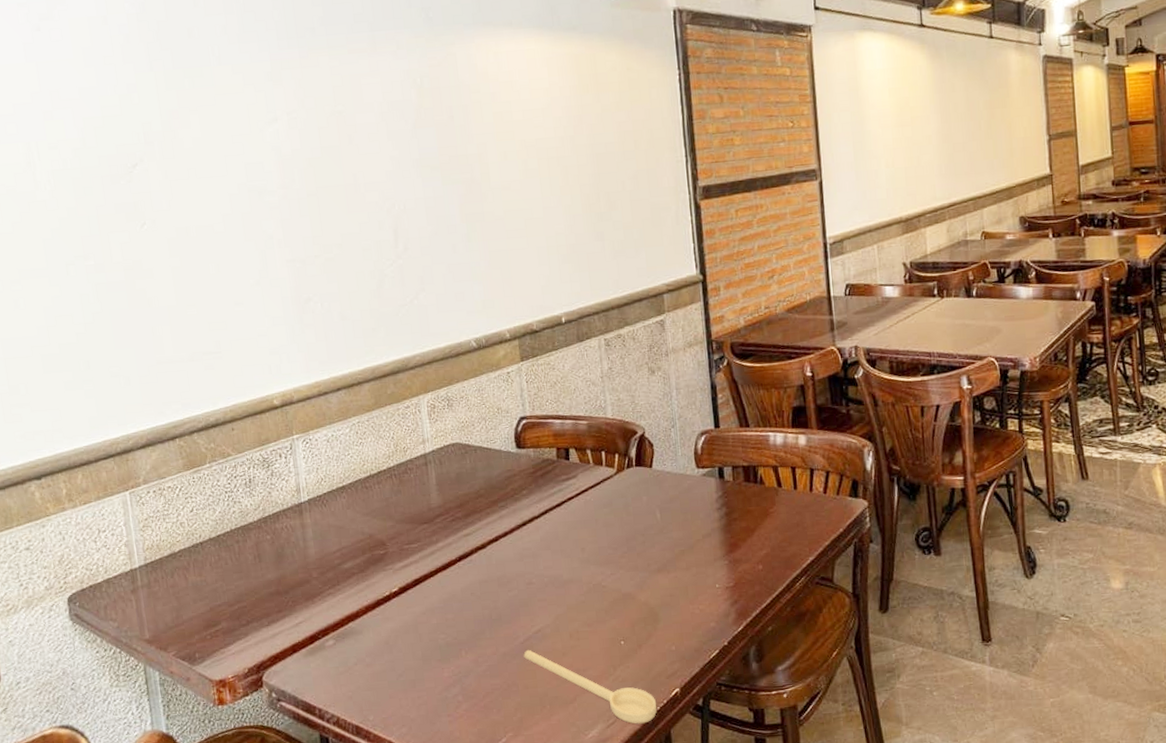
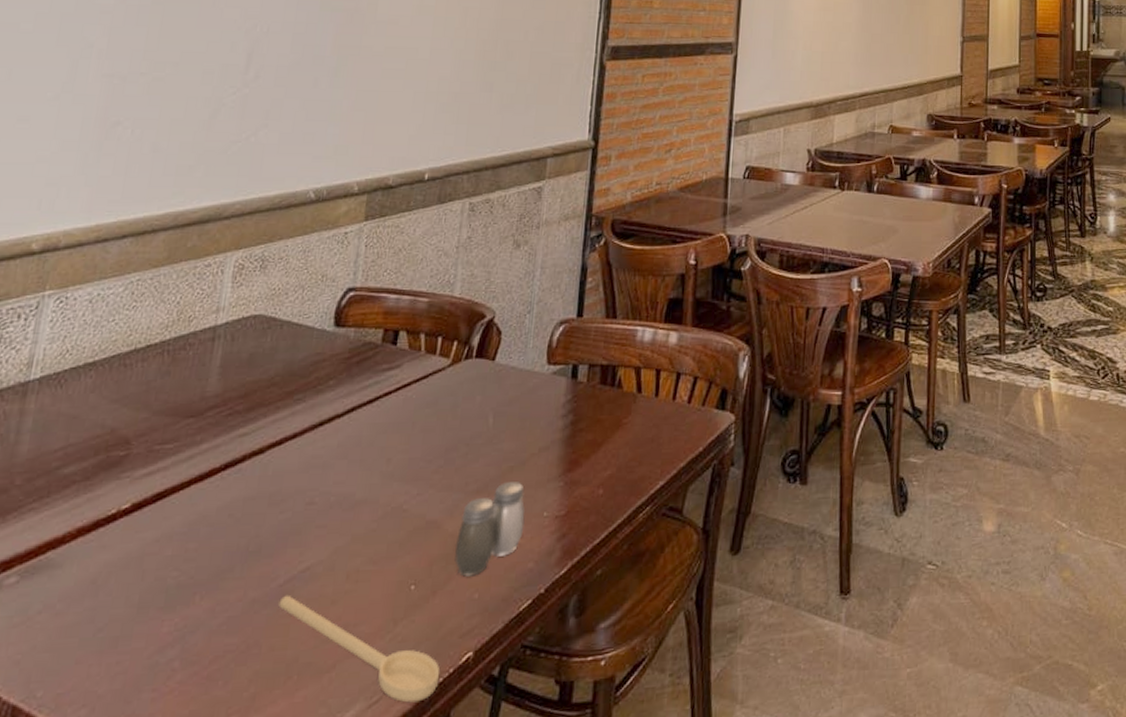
salt and pepper shaker: none [649,561,702,634] -> present [454,480,526,577]

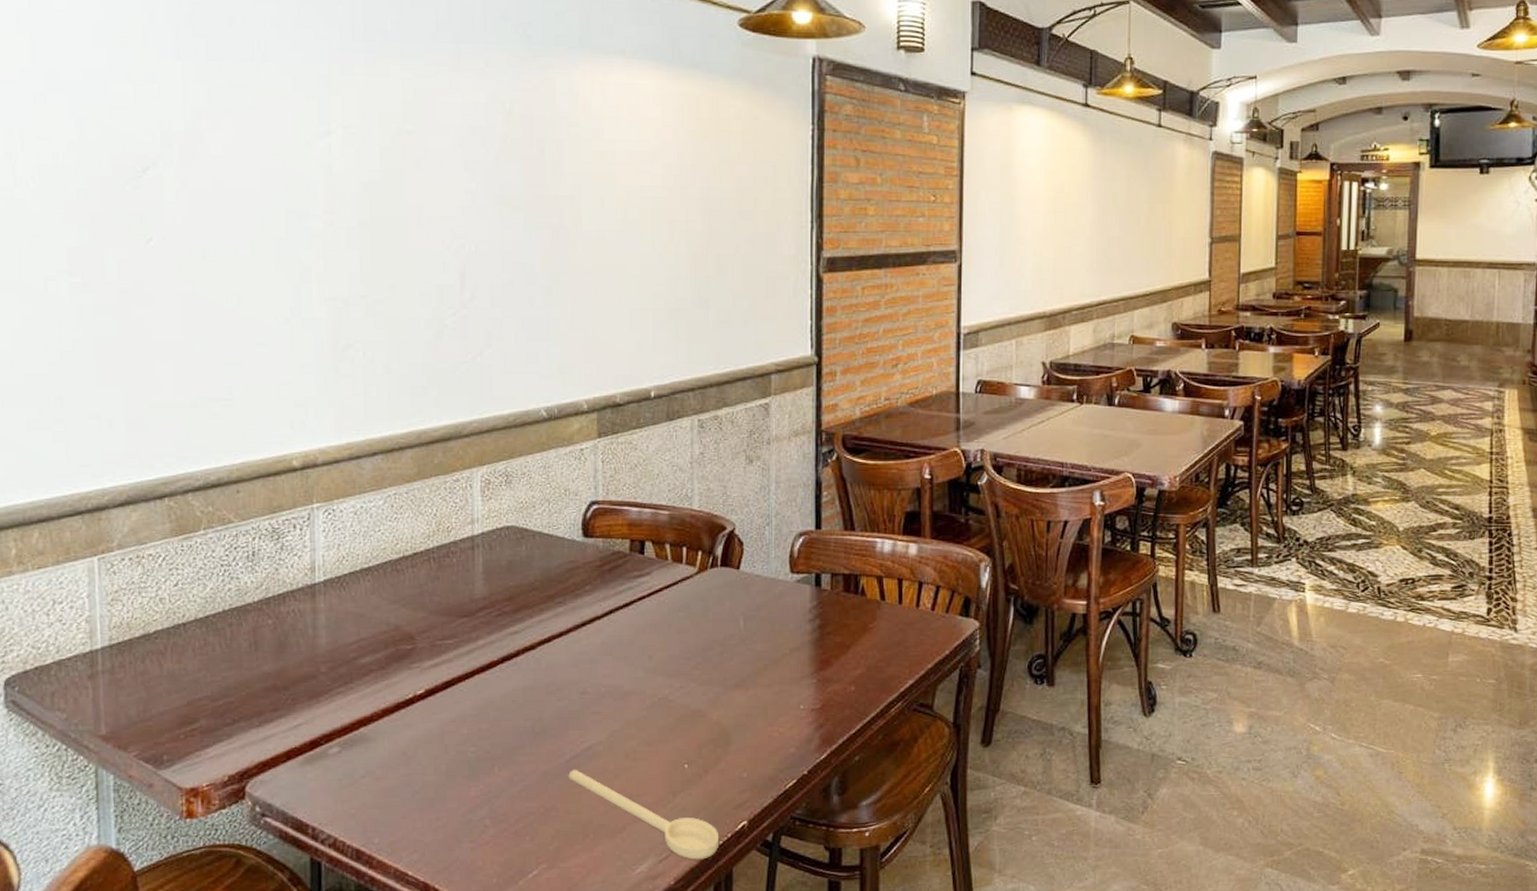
salt and pepper shaker: present [454,480,526,577] -> none [720,677,783,758]

